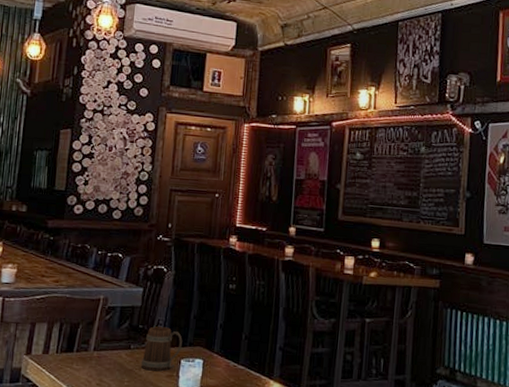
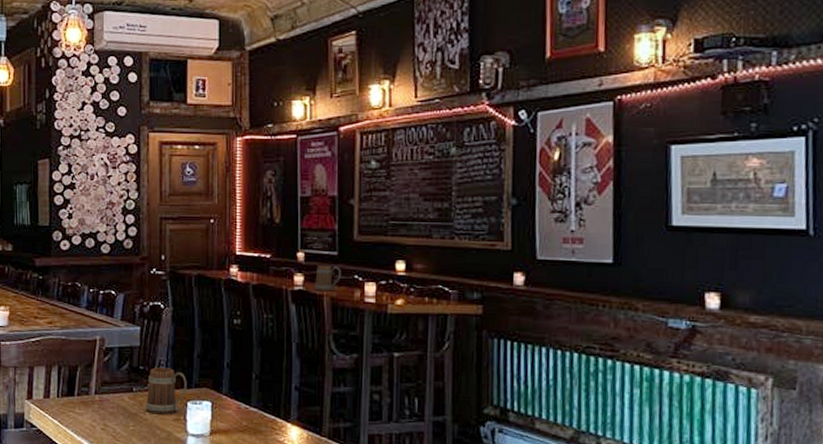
beer mug: none [301,240,326,263] -> present [314,266,341,292]

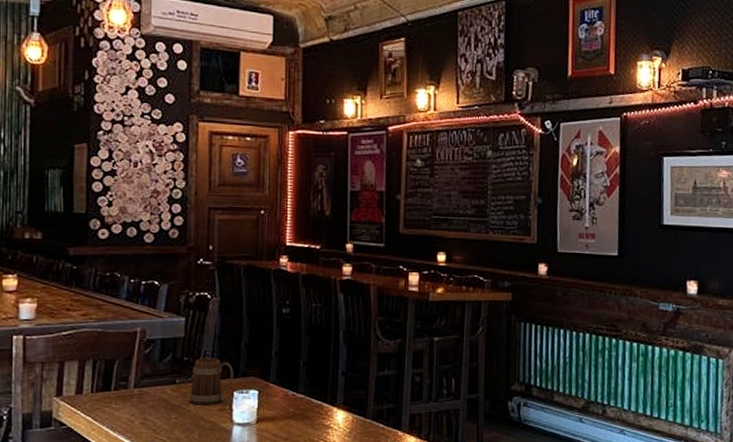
beer mug: present [314,266,341,292] -> none [361,257,387,281]

